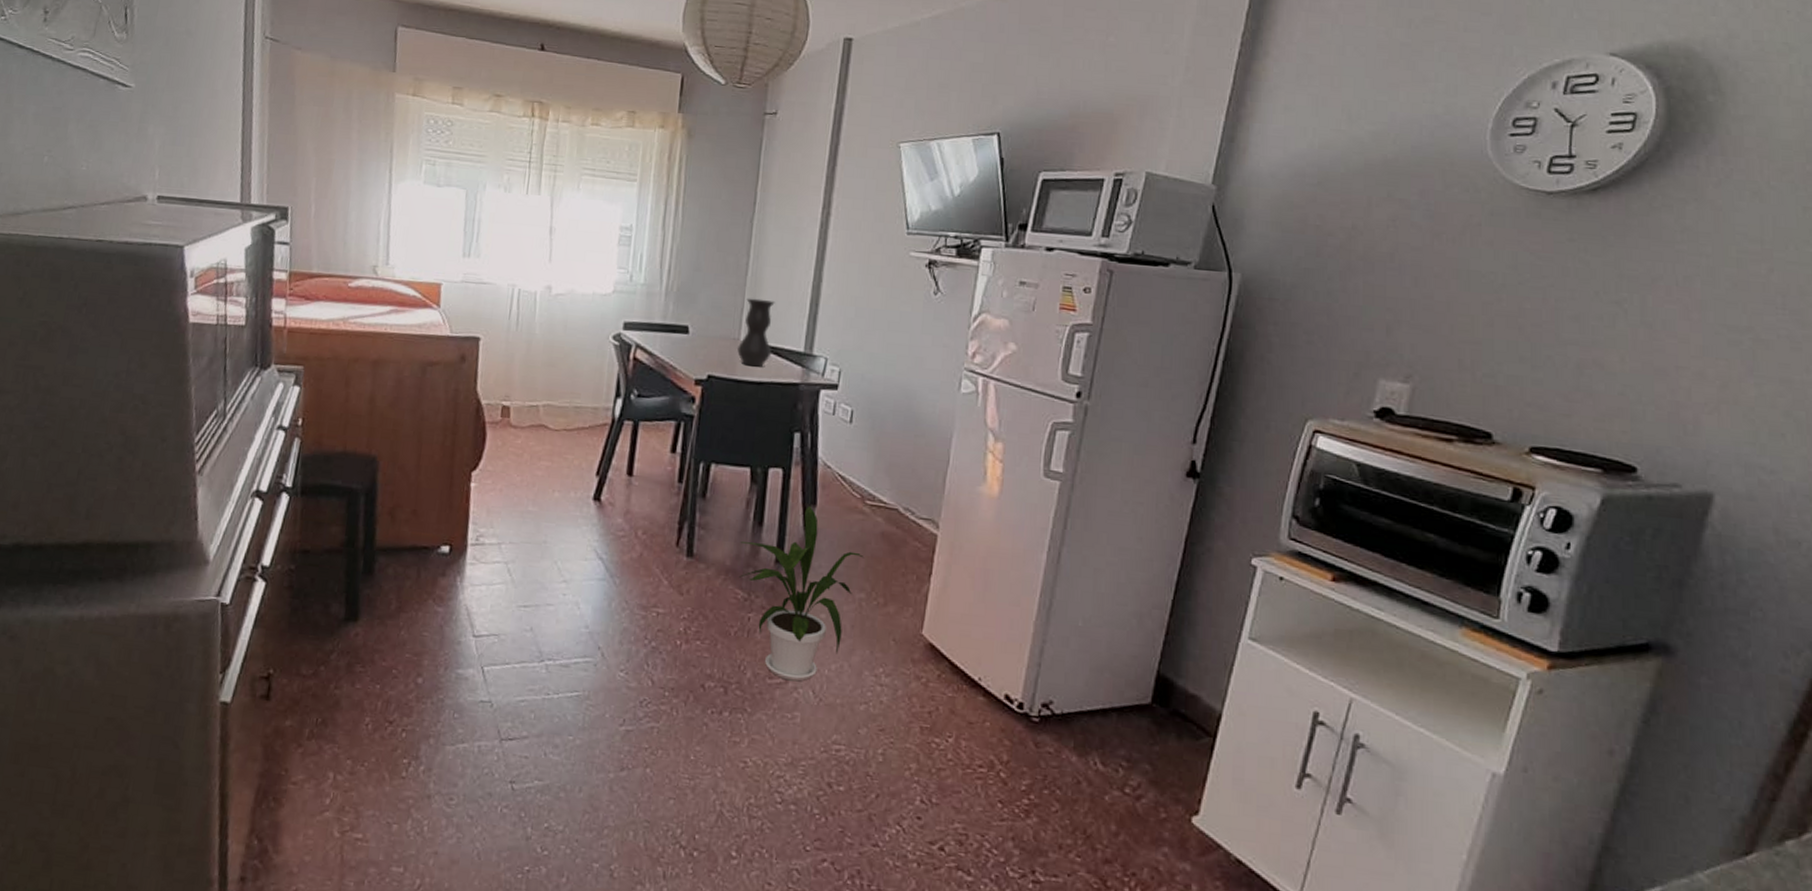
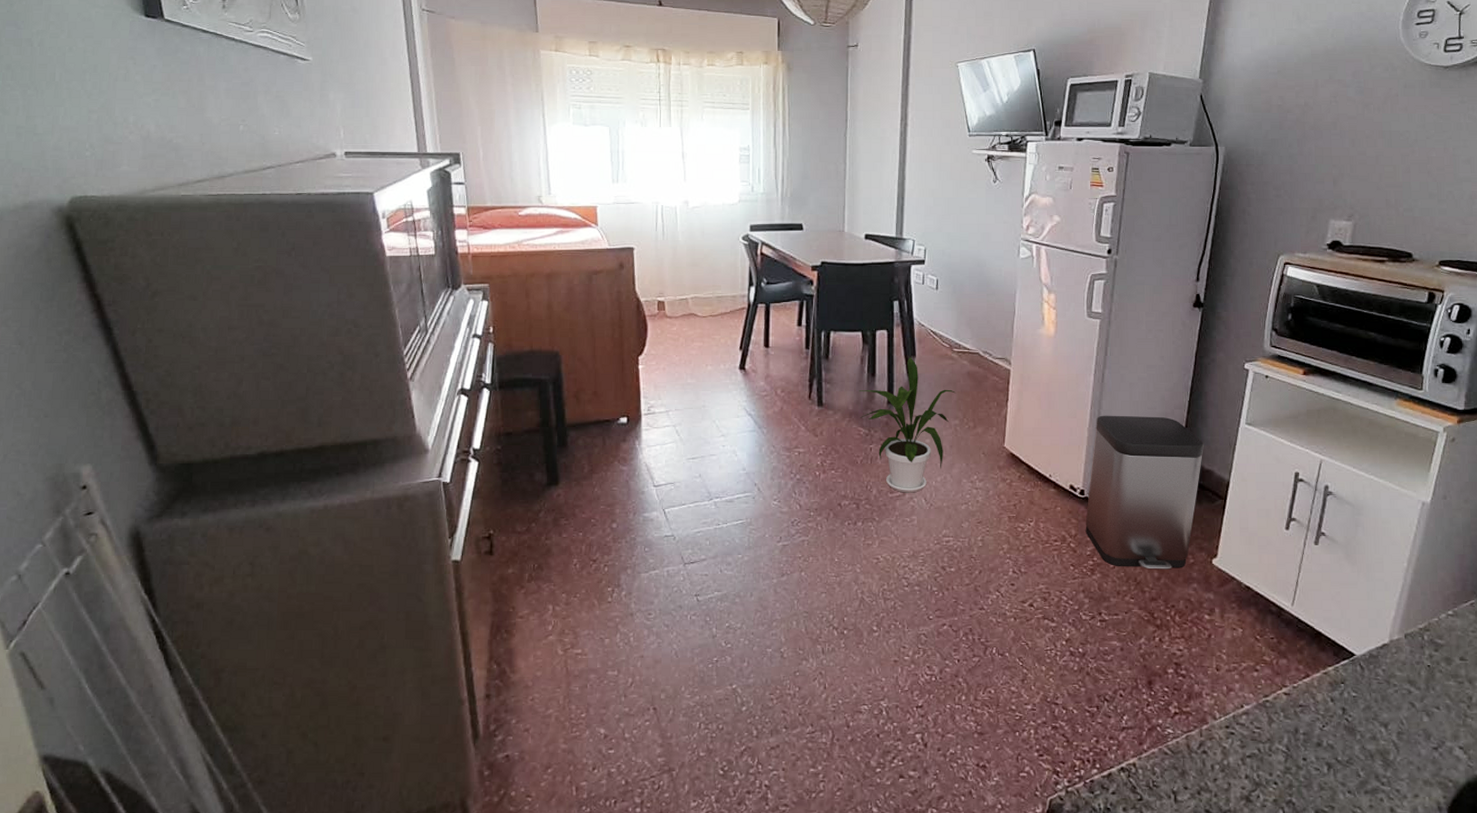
vase: present [737,298,775,367] -> none [843,197,871,252]
pedal bin: none [1021,606,1191,824] -> present [1085,415,1205,570]

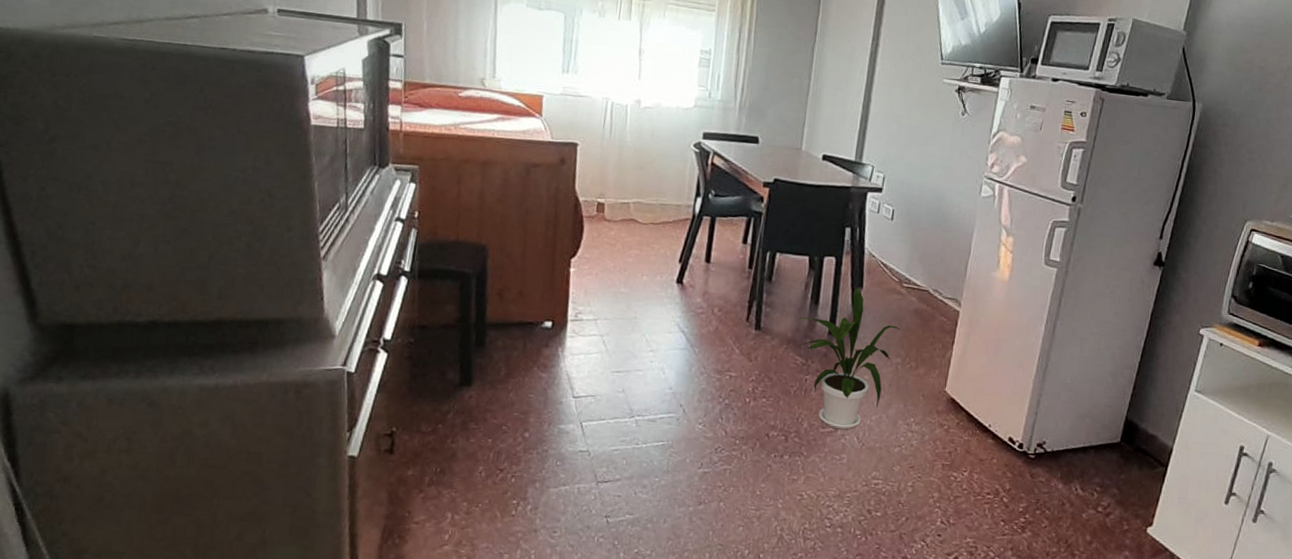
pedal bin: present [1085,415,1205,570] -> none [1020,368,1152,535]

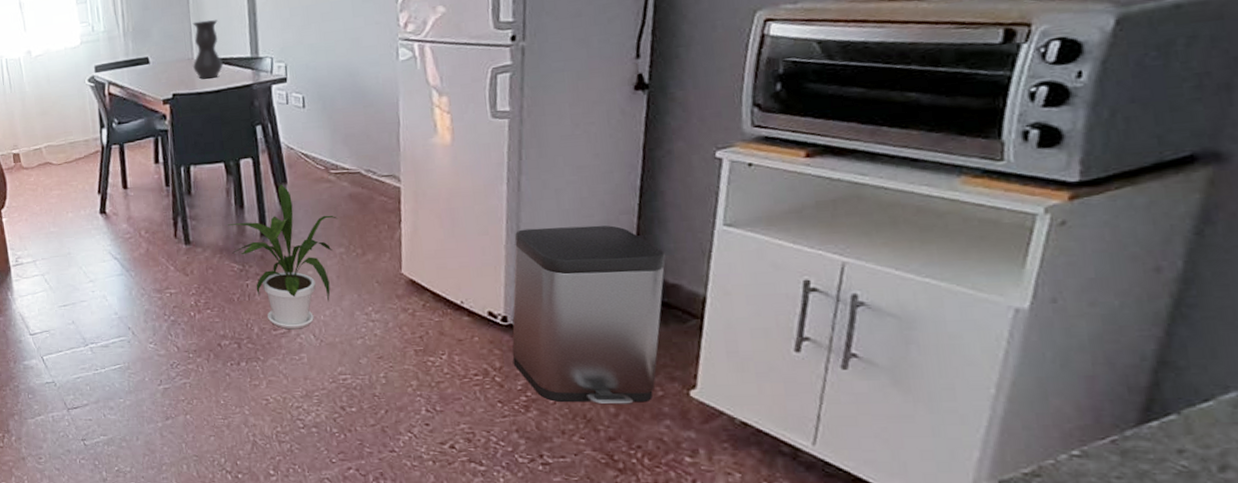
vase: none [799,114,831,173] -> present [192,20,223,80]
pedal bin: none [1020,368,1152,535] -> present [511,225,667,405]

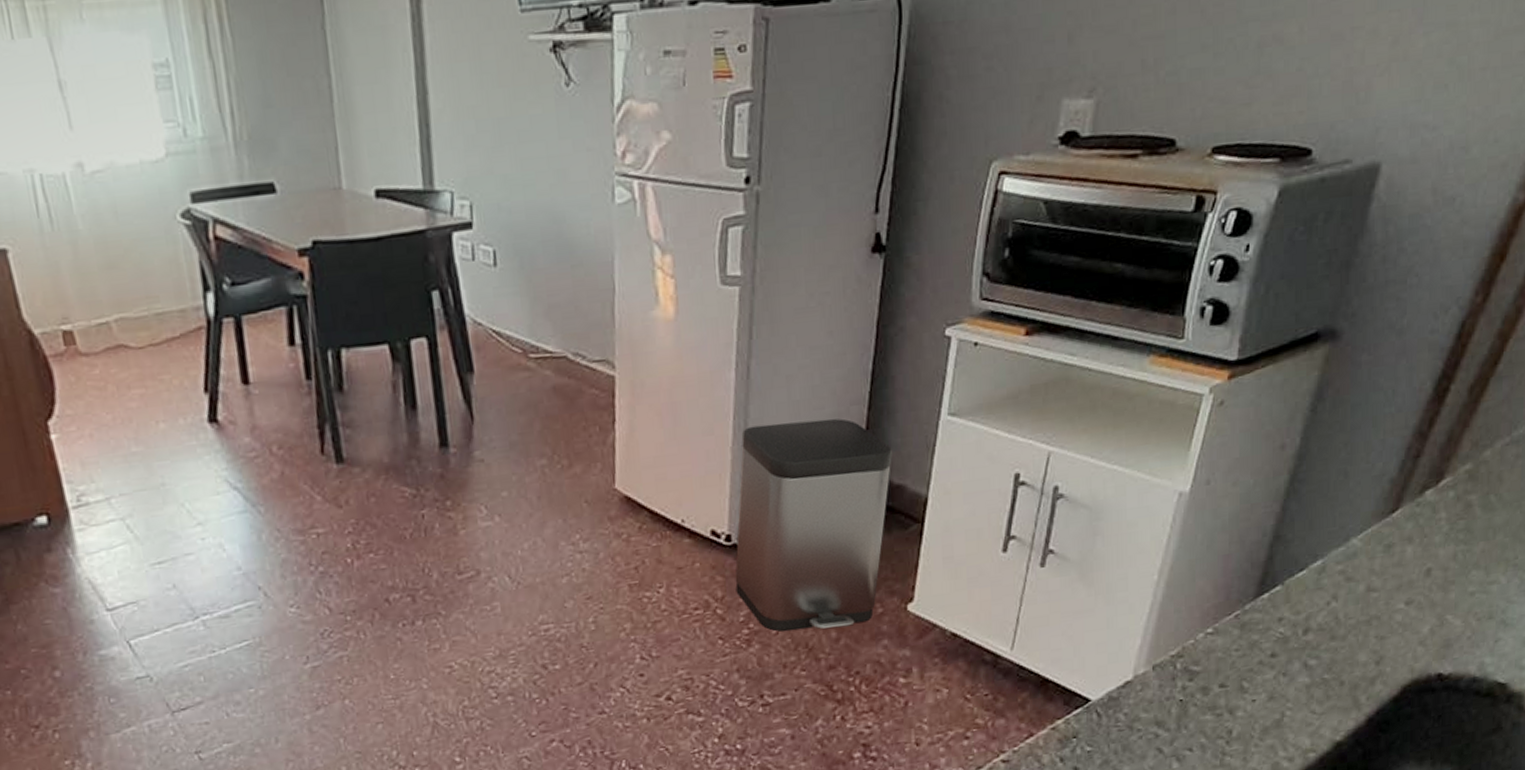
vase: present [192,20,223,80] -> none [338,130,385,220]
house plant: present [227,184,338,330] -> none [394,373,539,572]

